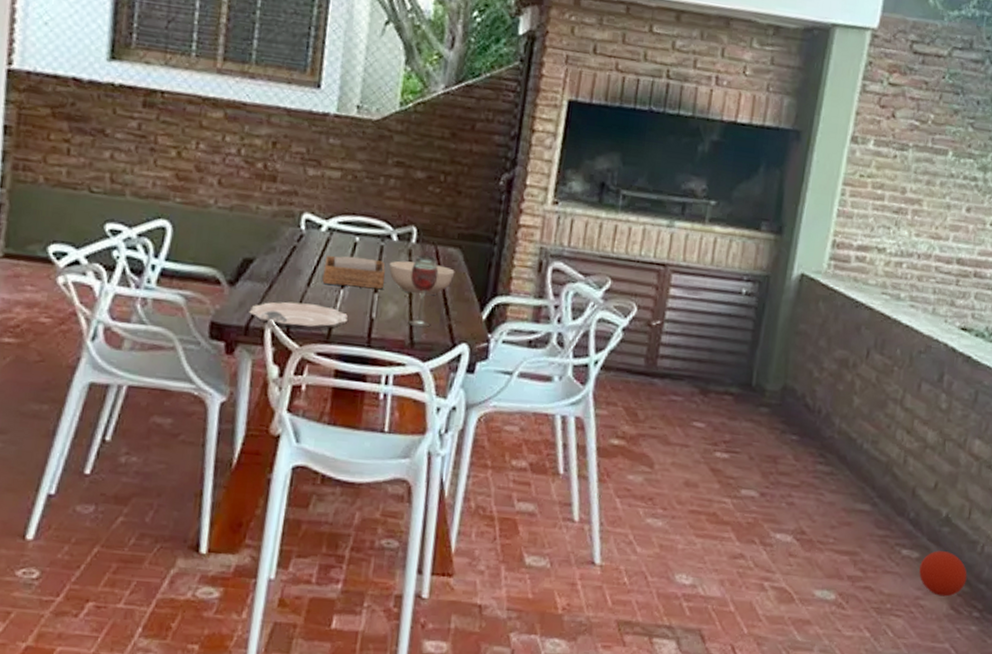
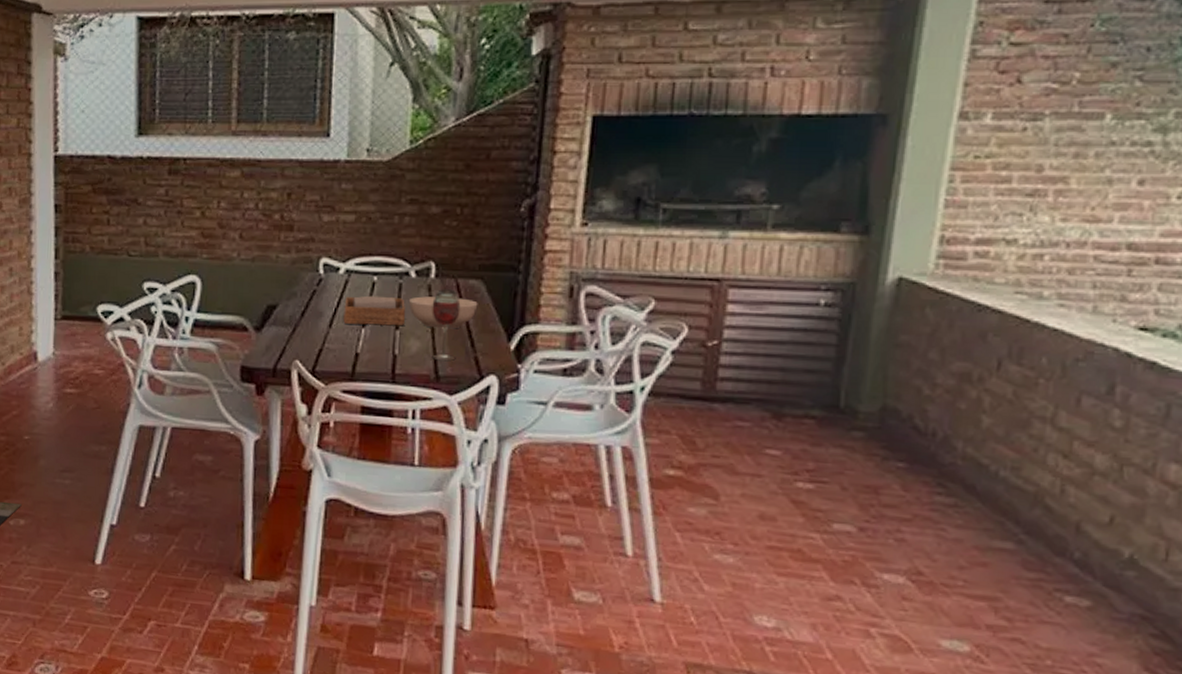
plate: present [249,301,349,331] -> none [275,343,372,370]
ball: present [919,550,967,597] -> none [1092,598,1168,655]

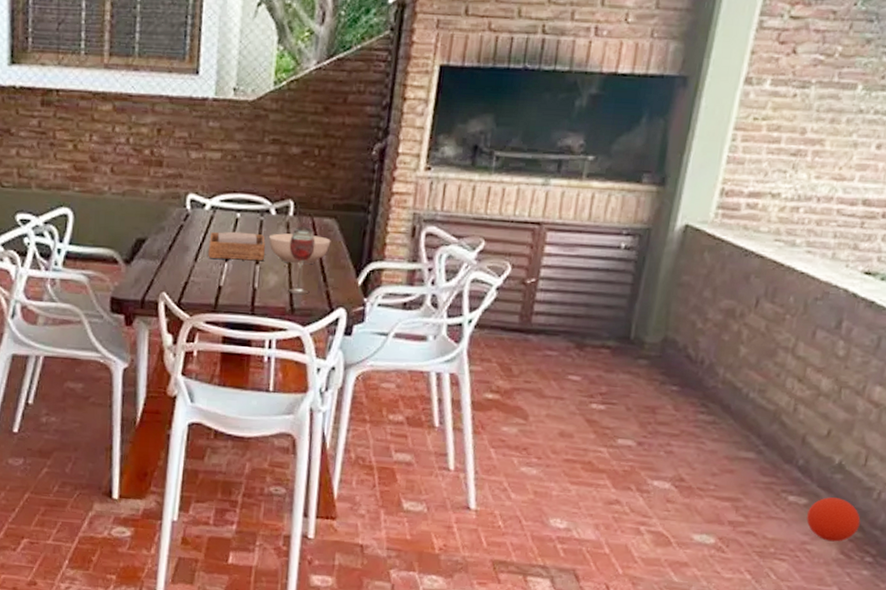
ball: none [1092,598,1168,655] -> present [806,497,861,542]

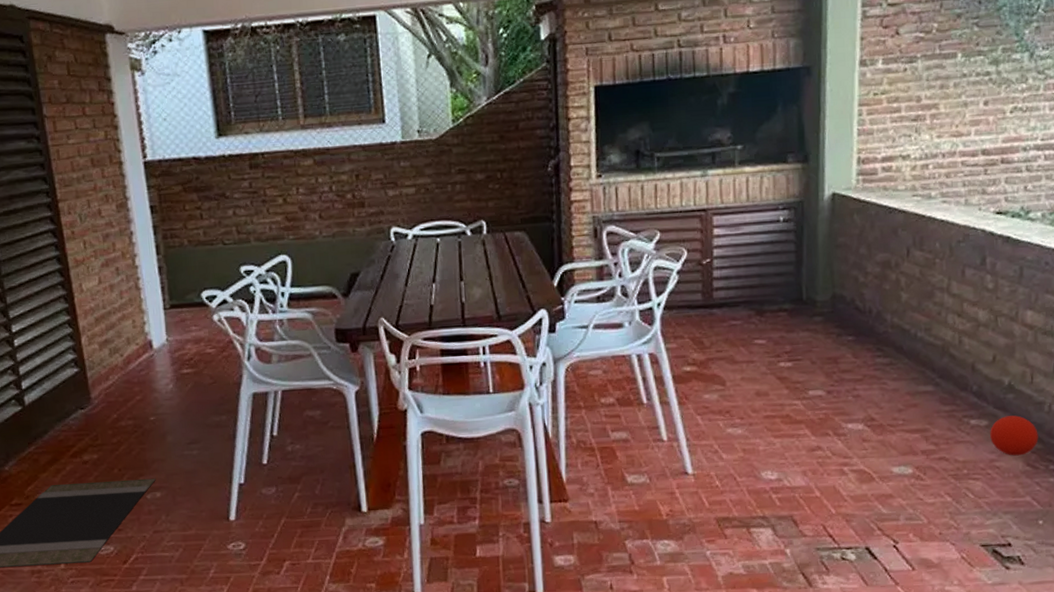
napkin holder: present [208,231,266,262] -> none [415,253,468,281]
bowl: present [268,233,331,265] -> none [468,248,524,276]
wineglass: present [288,226,316,295] -> none [487,242,511,303]

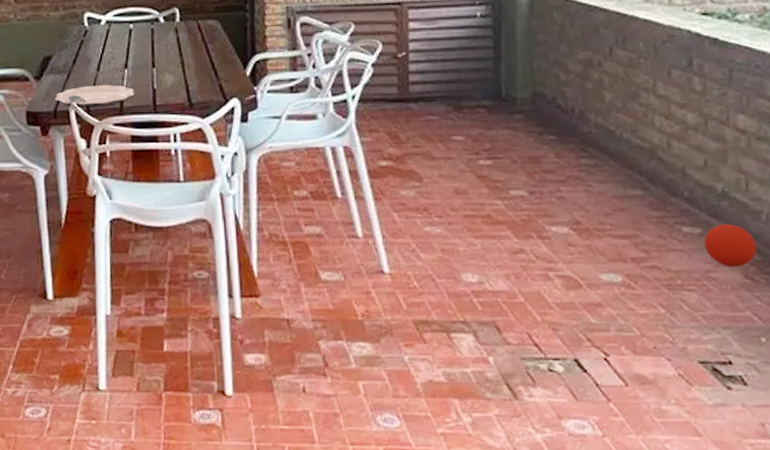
plate: none [363,299,444,324] -> present [55,85,135,109]

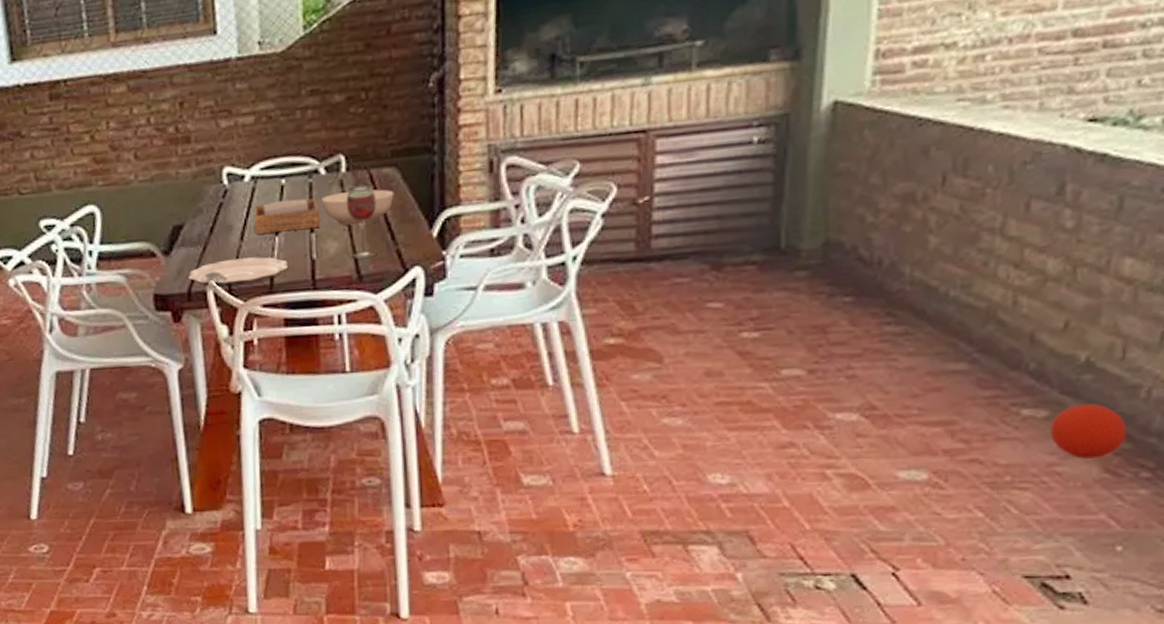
napkin holder: none [108,40,160,67] -> present [254,198,320,234]
bowl: none [160,36,217,64] -> present [321,189,395,226]
wineglass: none [180,30,203,91] -> present [346,181,377,260]

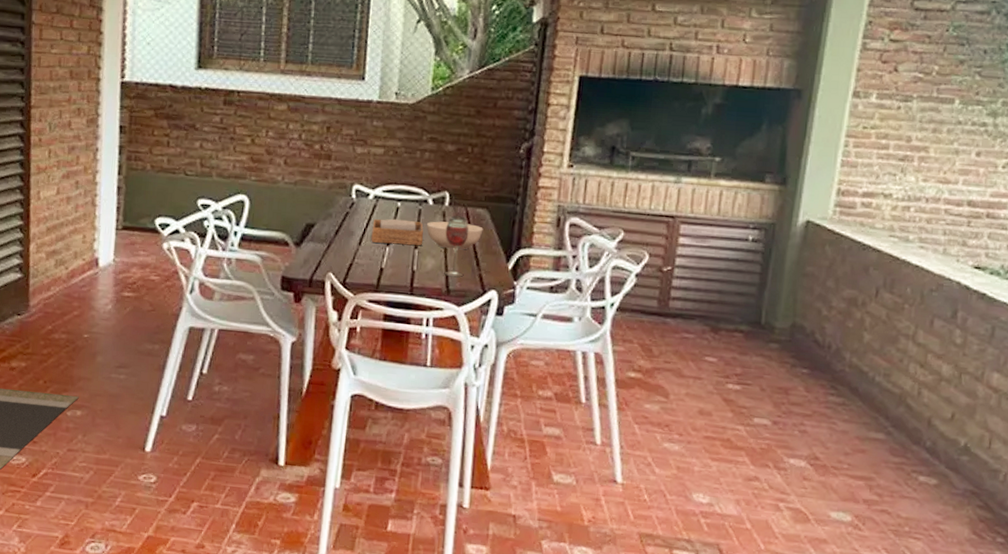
plate: present [188,257,289,288] -> none [312,258,394,282]
ball: present [1050,403,1127,459] -> none [938,478,989,522]

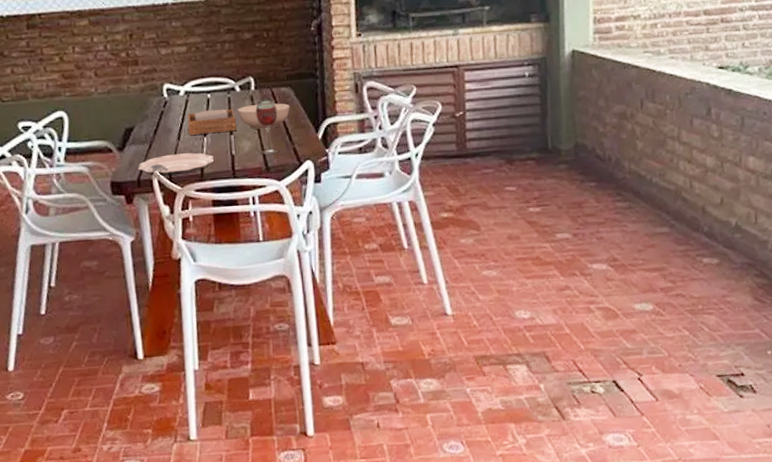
plate: none [312,258,394,282] -> present [138,153,215,177]

